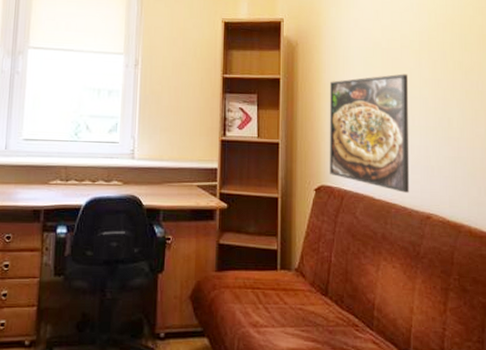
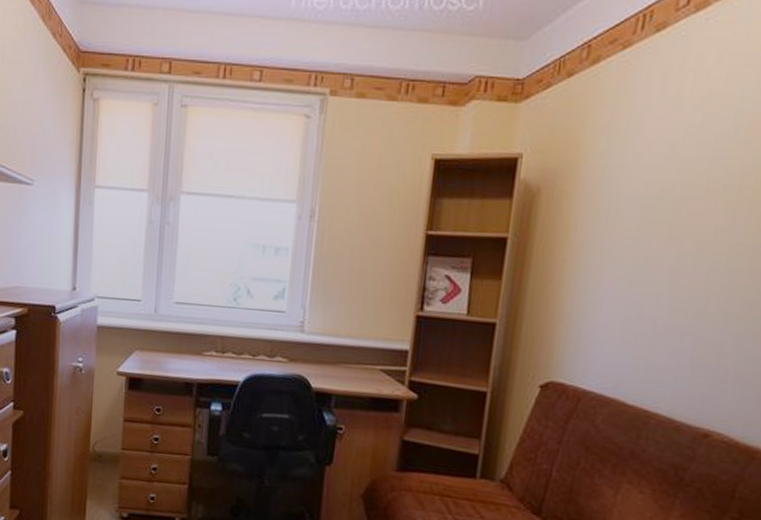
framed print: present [329,73,410,193] -> none [564,235,710,401]

